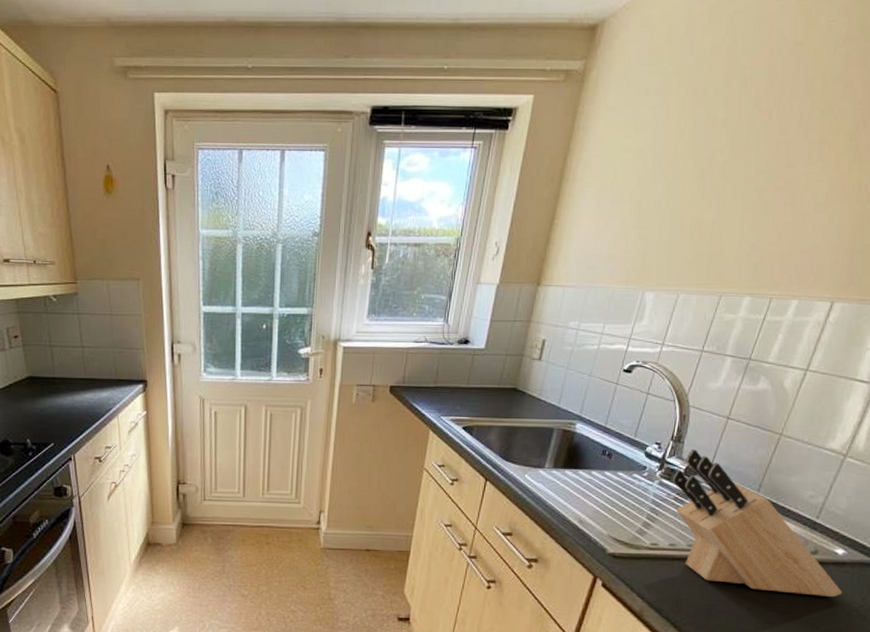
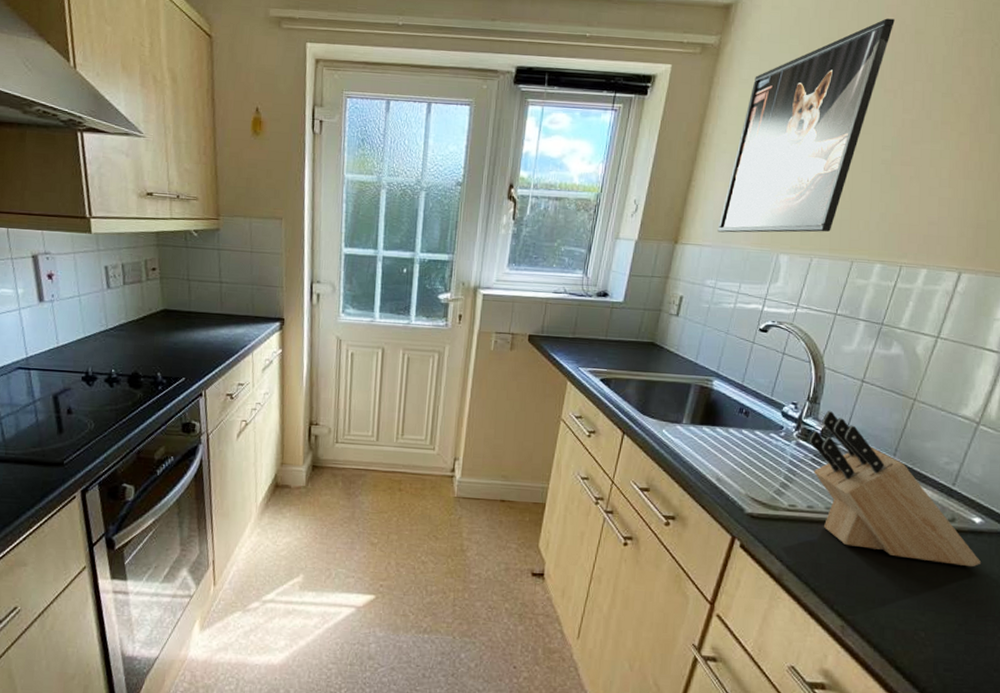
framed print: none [581,30,773,272] -> present [717,18,895,233]

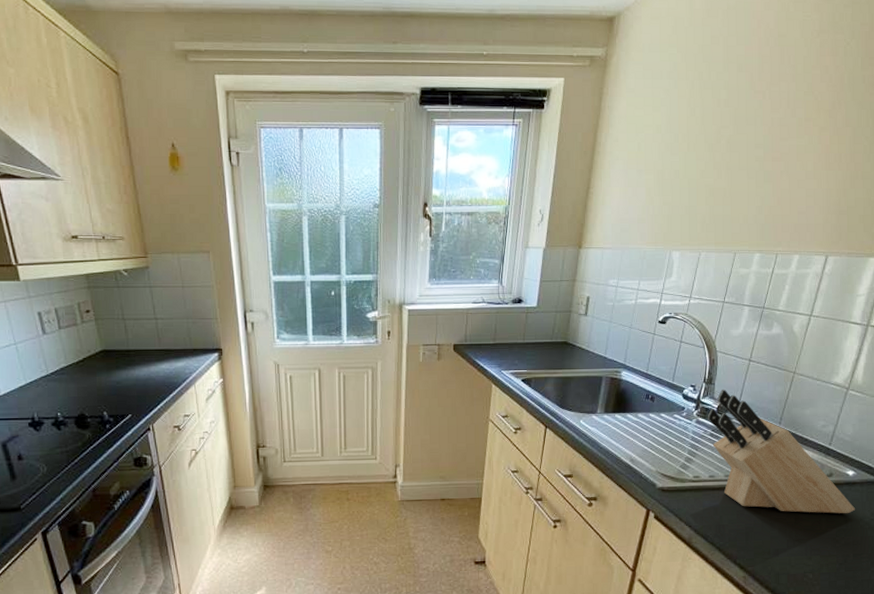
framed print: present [717,18,895,233] -> none [616,23,760,235]

